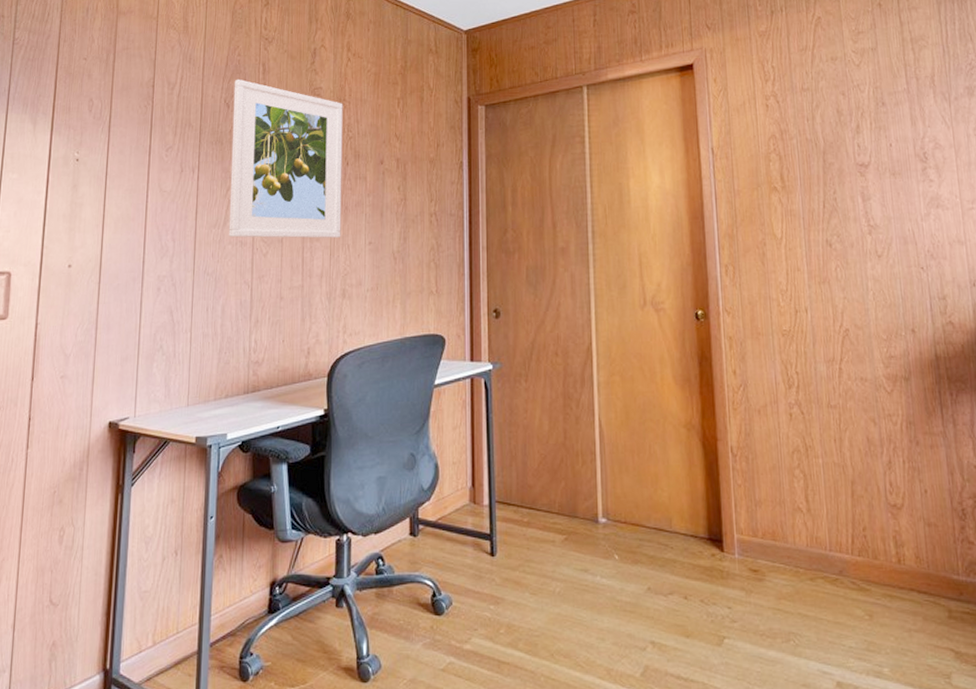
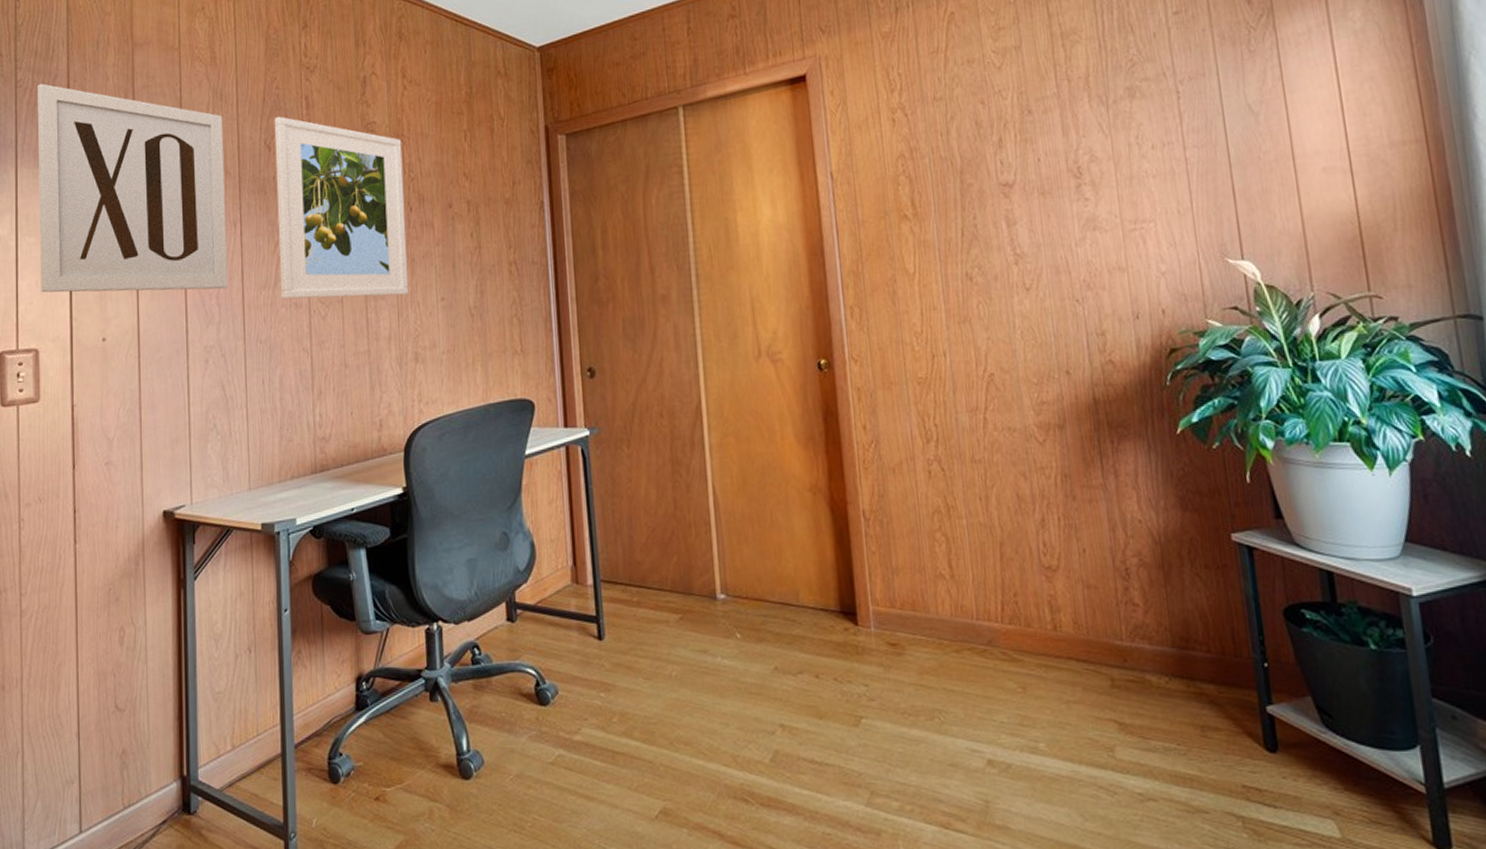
wall art: none [18,42,189,226] -> present [37,83,229,293]

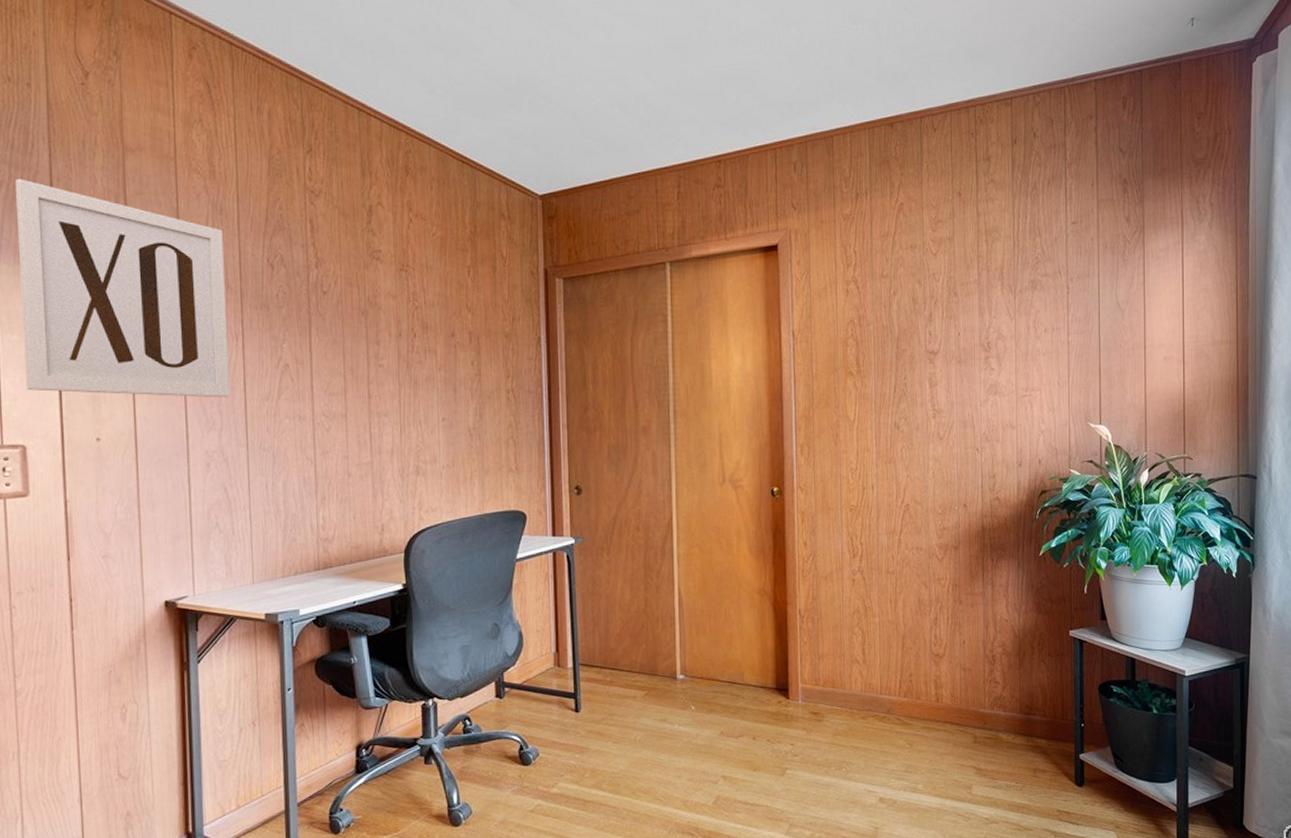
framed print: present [274,117,409,300] -> none [277,237,412,414]

